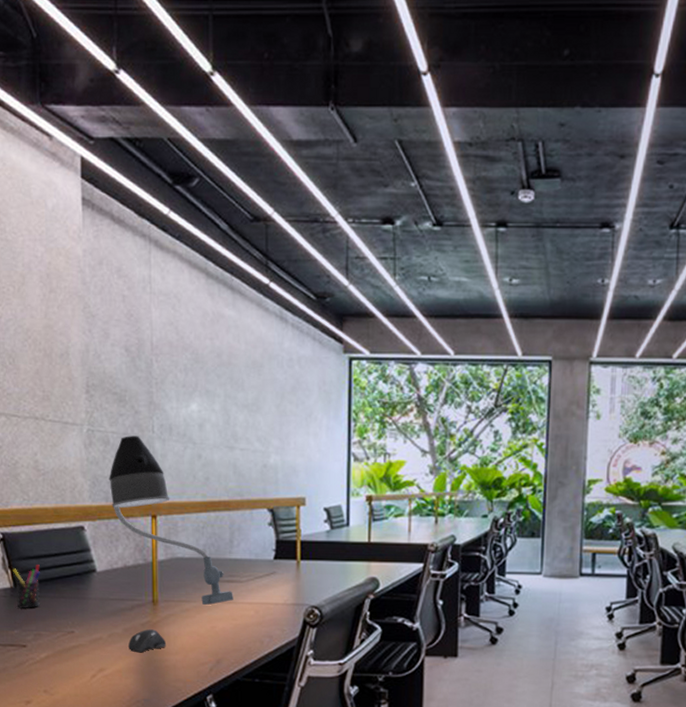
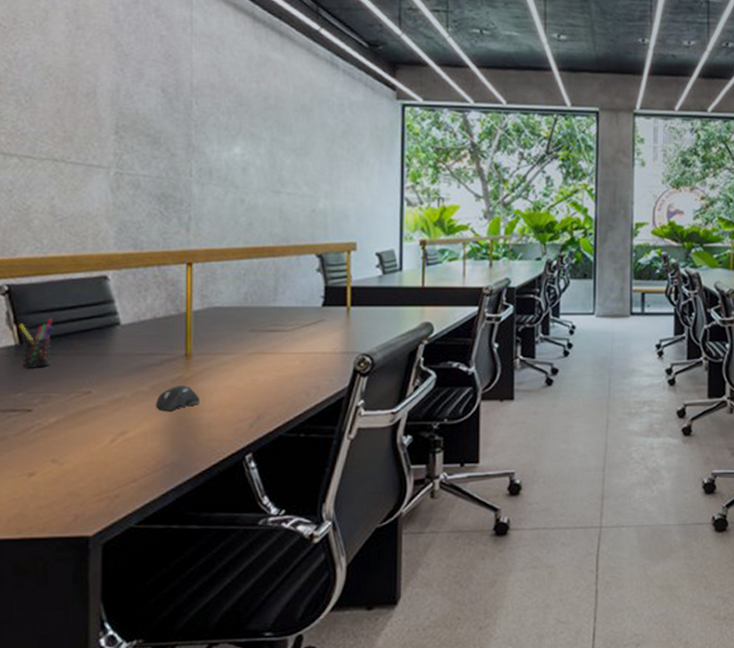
desk lamp: present [109,436,233,606] -> none [138,179,277,358]

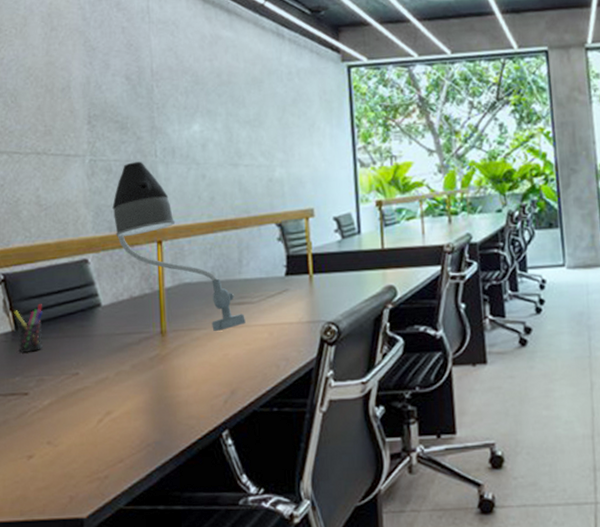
desk lamp: none [138,179,277,358] -> present [112,161,246,332]
computer mouse: present [156,385,201,412] -> none [137,363,177,390]

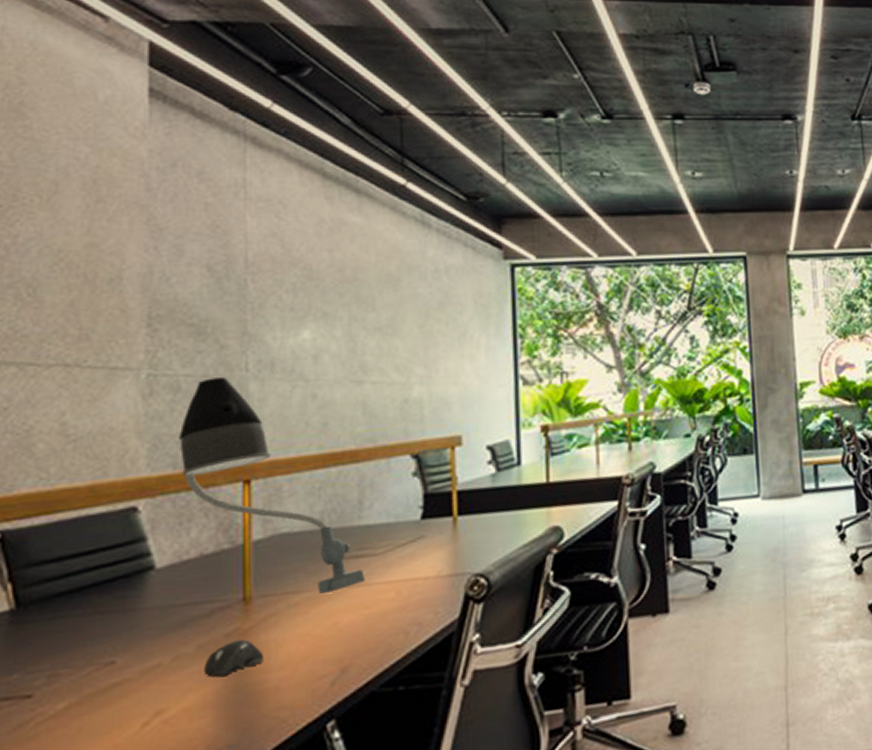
pen holder: present [14,304,44,354] -> none [15,570,63,640]
computer mouse: none [137,363,177,390] -> present [204,639,265,677]

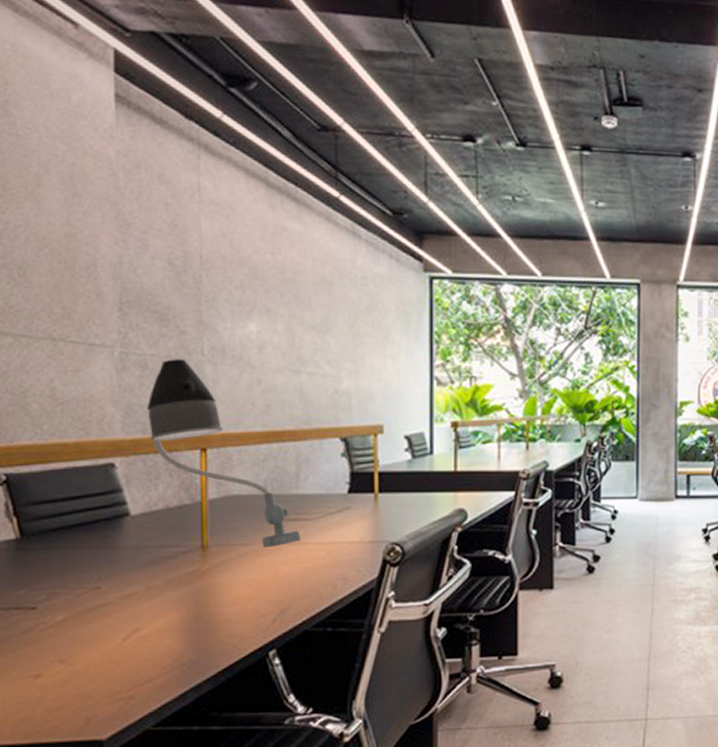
computer mouse: present [204,639,265,677] -> none [171,579,219,607]

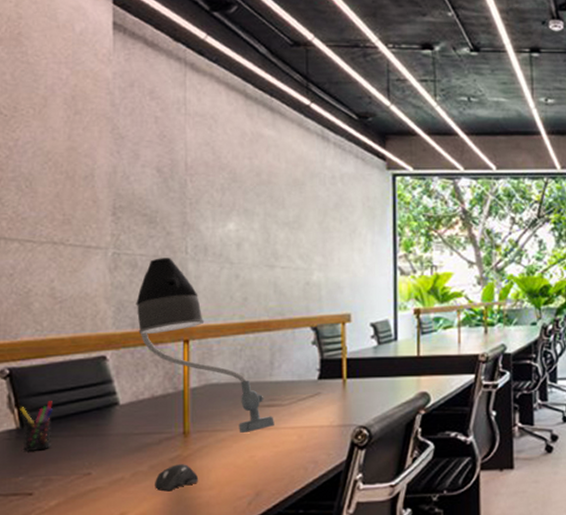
pen holder: none [19,510,57,564] -> present [20,401,54,452]
computer mouse: none [171,579,219,607] -> present [155,464,199,492]

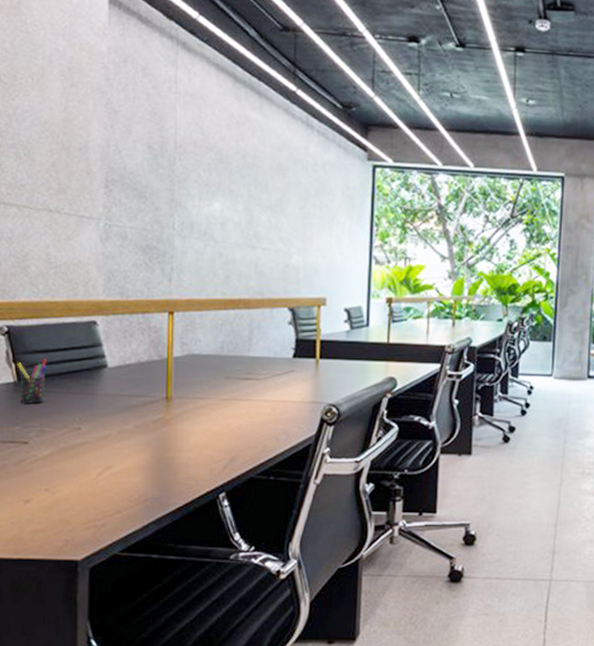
desk lamp: present [136,258,274,434] -> none [125,232,250,403]
computer mouse: present [155,464,199,492] -> none [139,426,179,450]

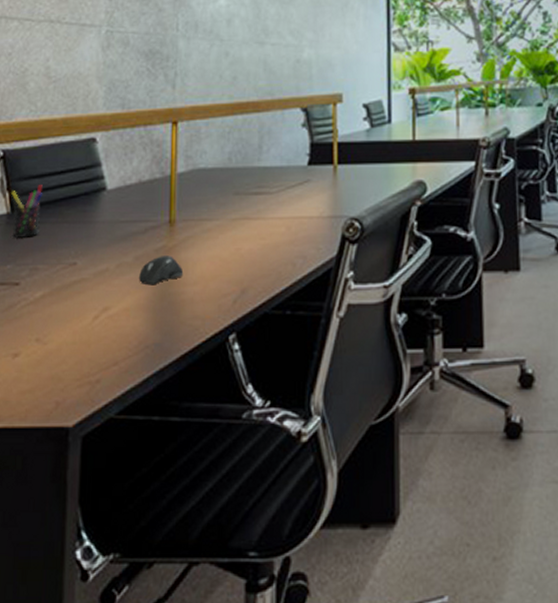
computer mouse: none [139,426,179,450] -> present [139,256,184,286]

